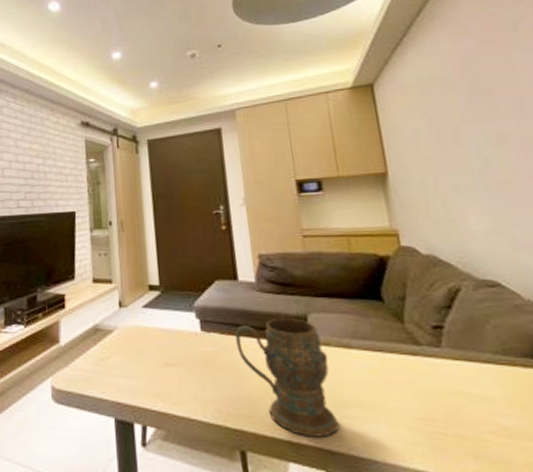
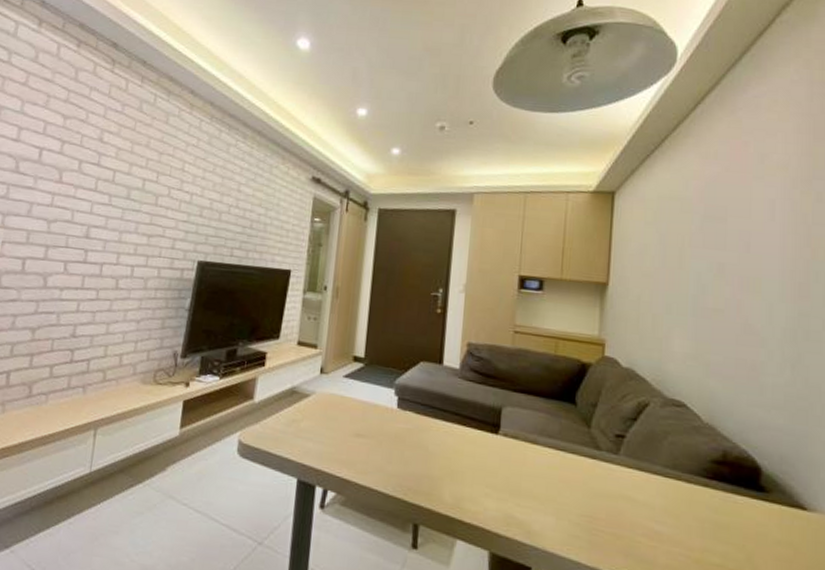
mug: present [235,318,340,437] -> none [429,406,514,522]

